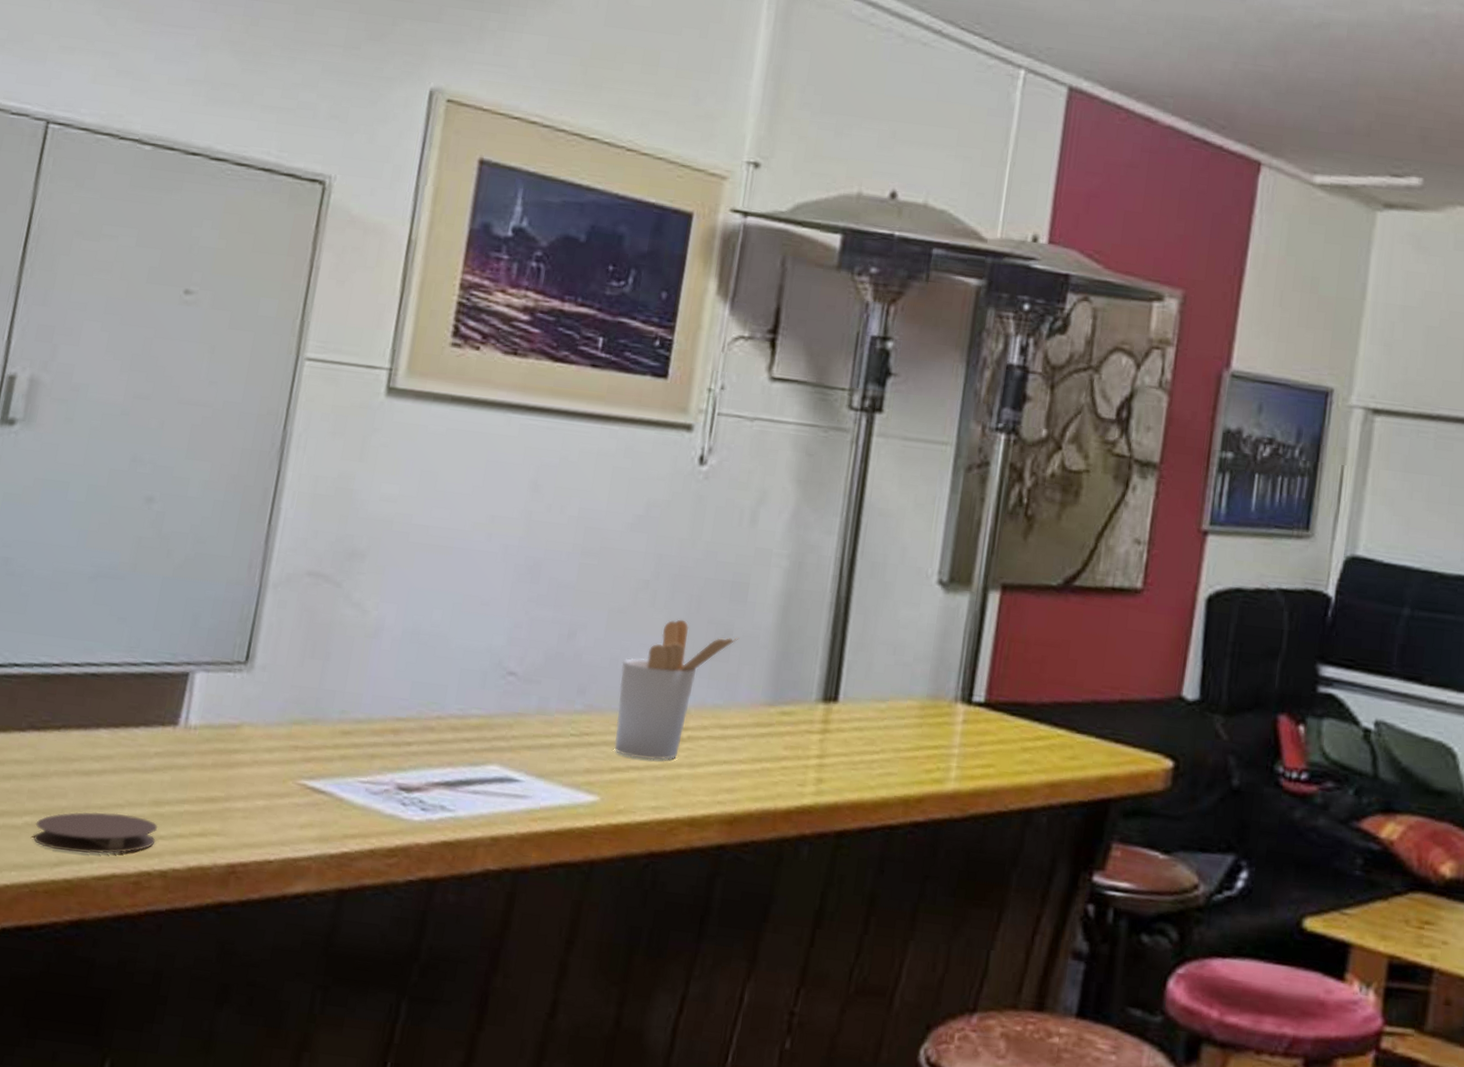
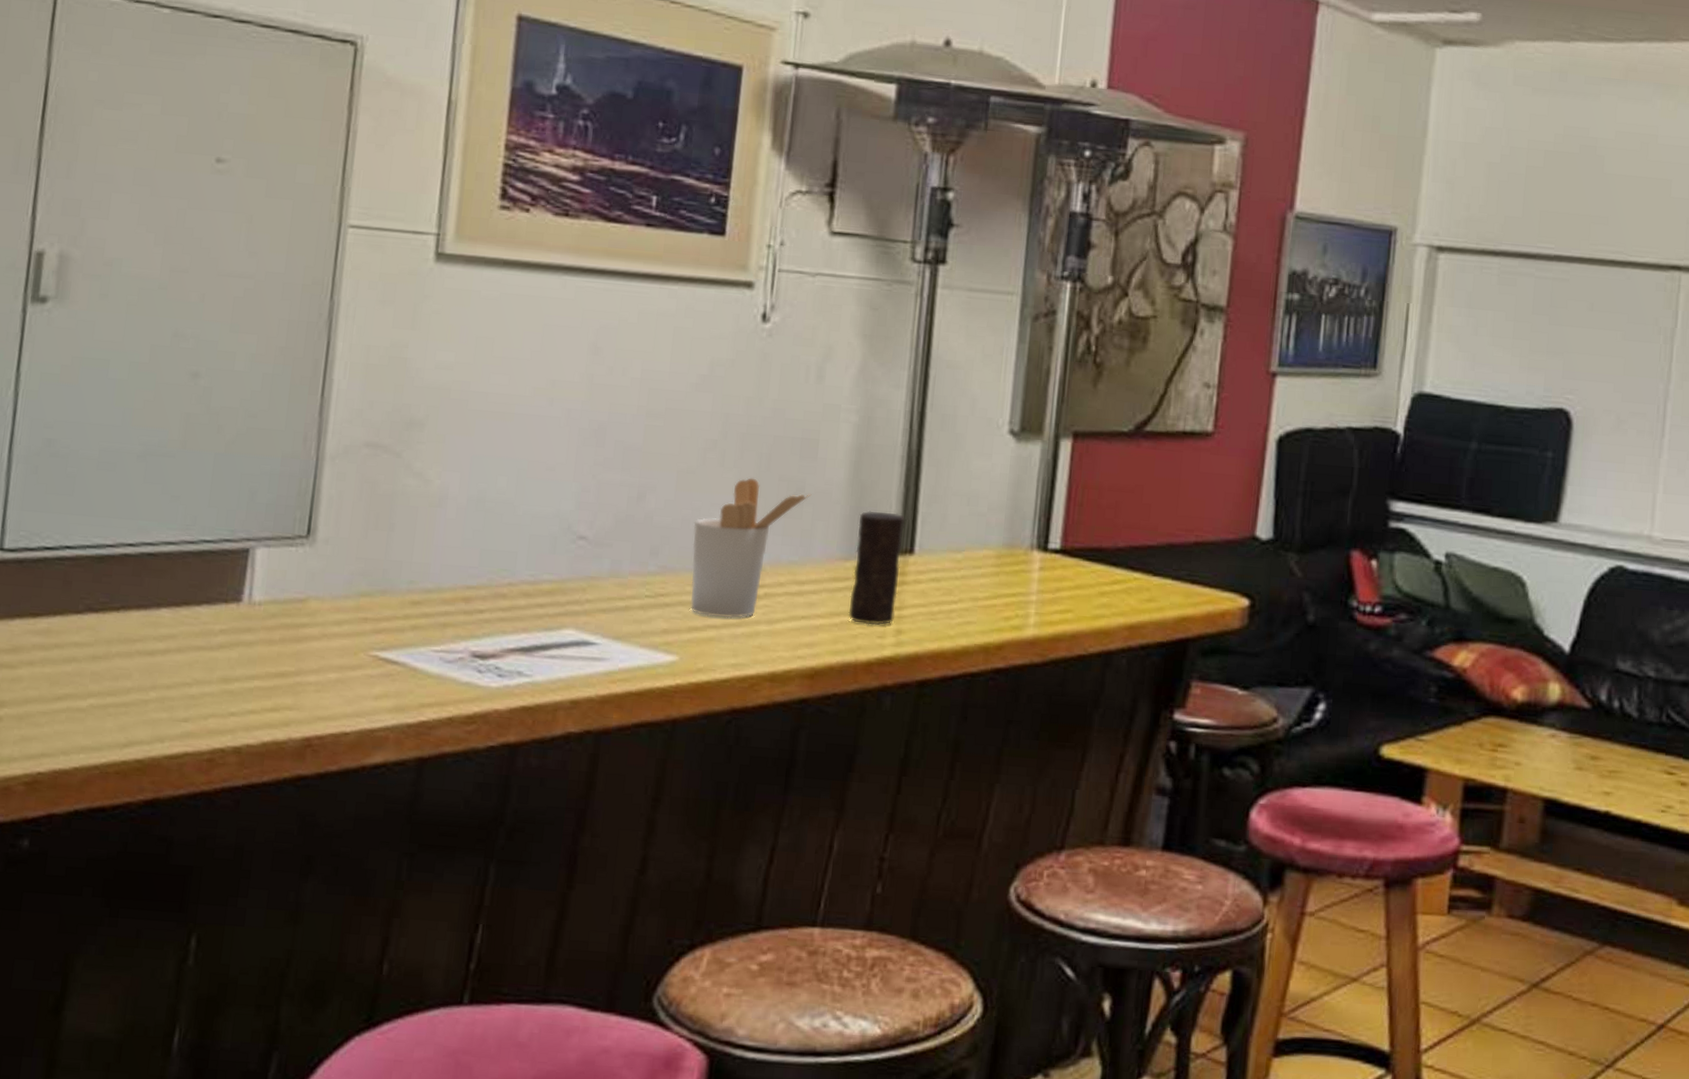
coaster: present [33,811,158,854] -> none [100,691,229,733]
candle: none [770,656,831,773] -> present [848,510,906,625]

